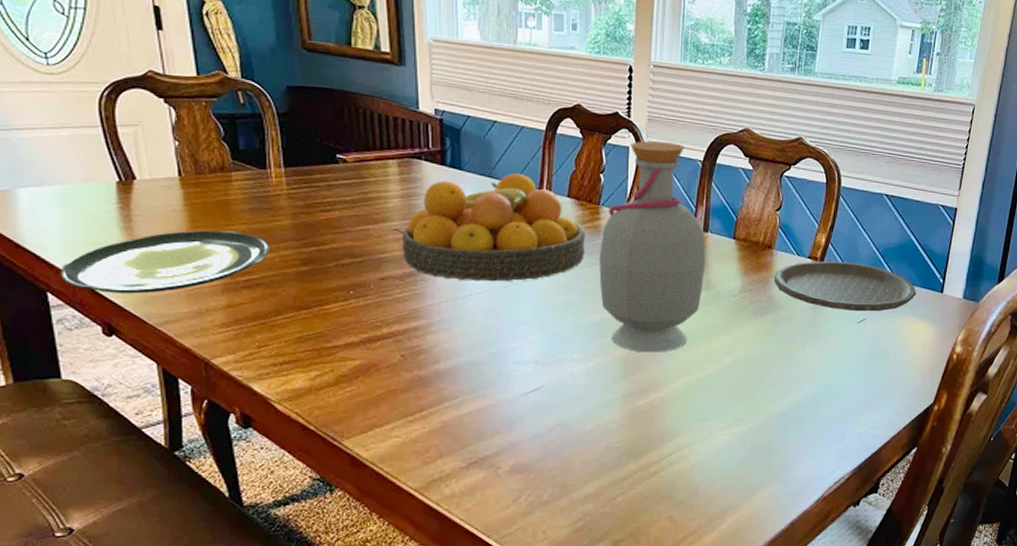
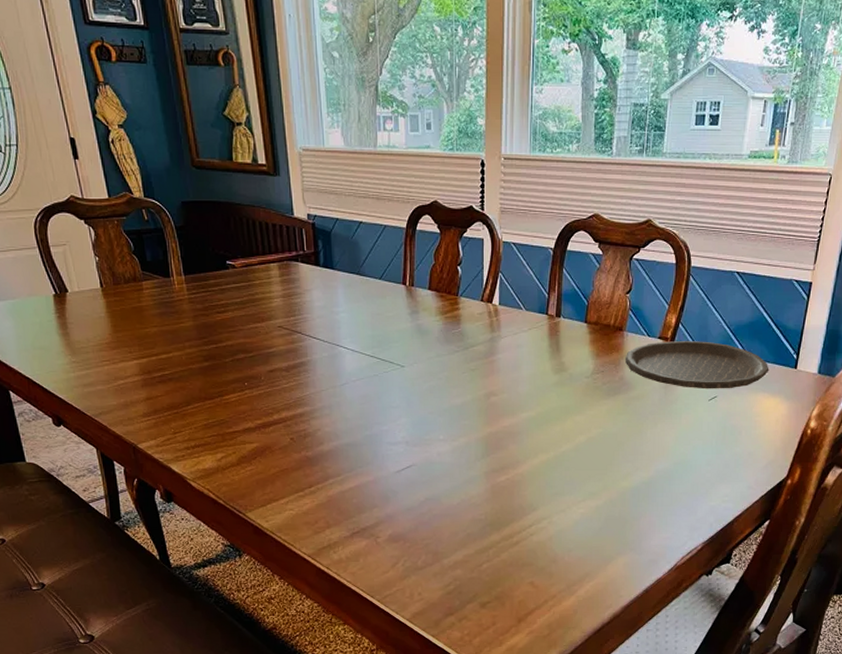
plate: present [60,230,269,294] -> none [17,333,177,390]
fruit bowl: present [401,173,585,282] -> none [285,270,446,371]
bottle: present [599,141,706,353] -> none [460,231,559,433]

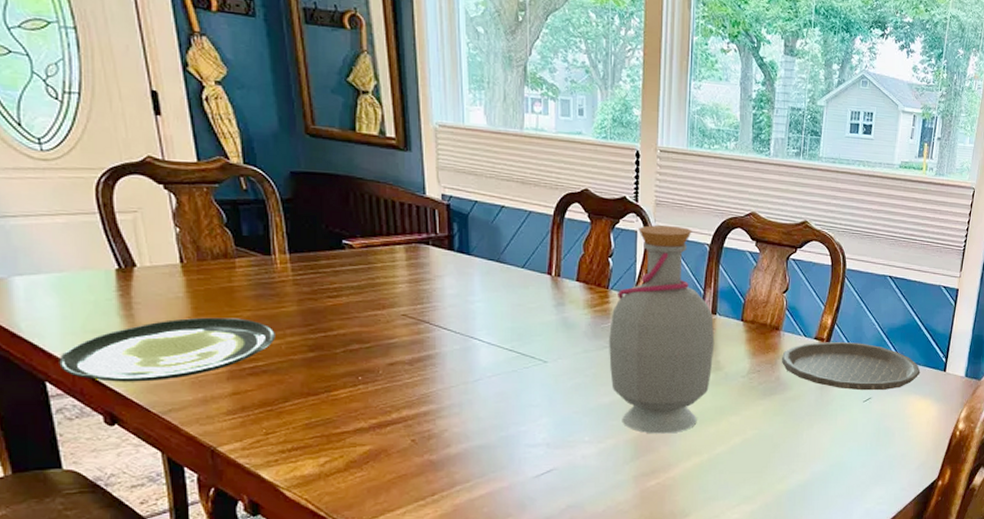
plate: none [17,333,177,390] -> present [59,317,275,382]
bottle: none [460,231,559,433] -> present [609,225,715,434]

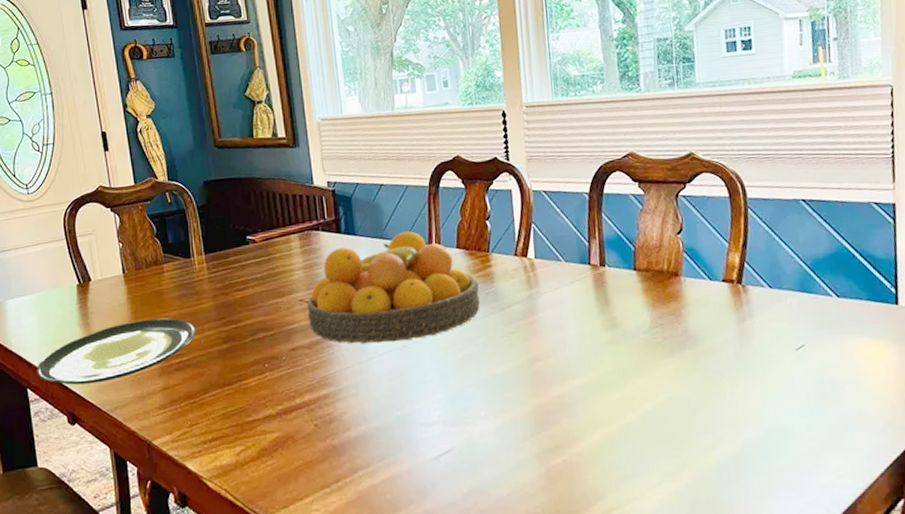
fruit bowl: none [410,258,594,366] -> present [306,231,480,344]
bottle: present [609,225,715,434] -> none [494,179,609,404]
plate: present [782,341,921,391] -> none [687,280,864,337]

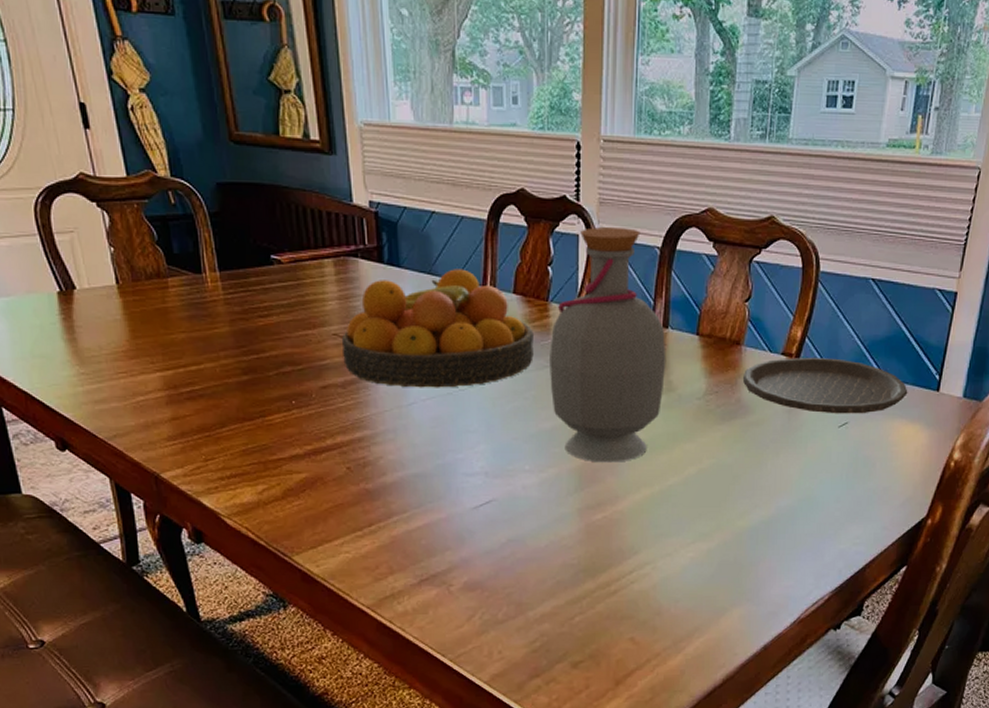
plate: present [37,318,196,385] -> none [12,340,210,407]
bottle: none [494,179,609,404] -> present [550,226,666,463]
plate: none [687,280,864,337] -> present [743,357,908,414]

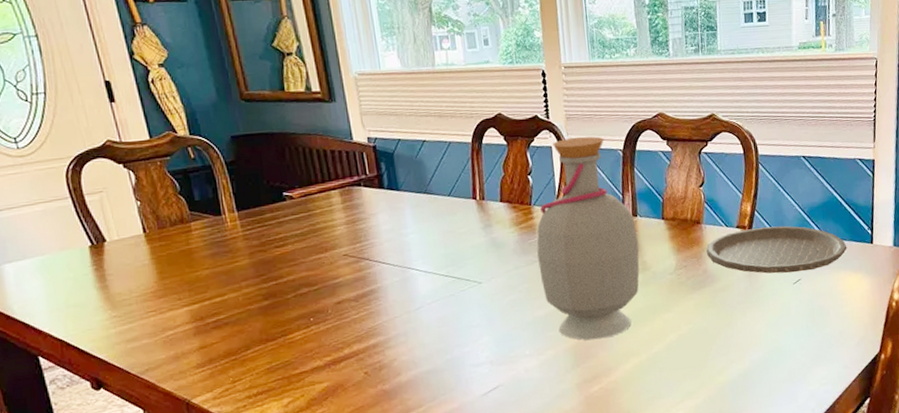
fruit bowl: present [341,269,534,388] -> none [351,186,524,294]

